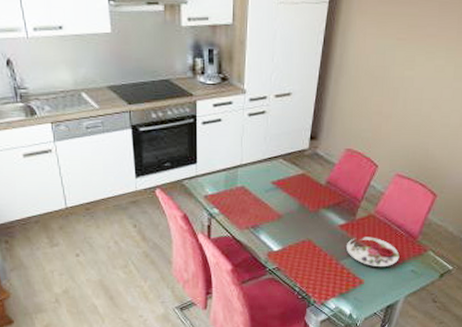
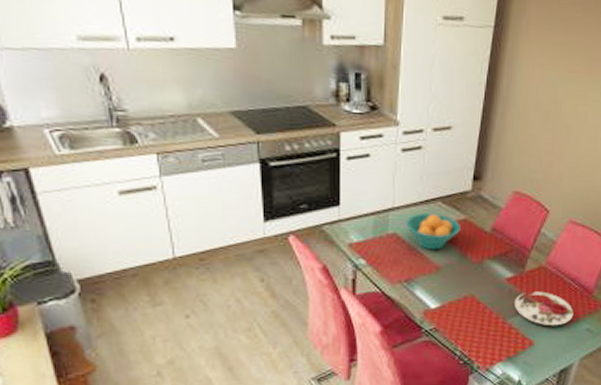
fruit bowl: none [252,169,299,201] -> present [406,213,460,250]

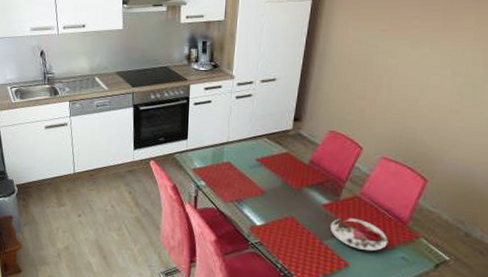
fruit bowl: present [406,213,460,250] -> none [238,147,283,177]

